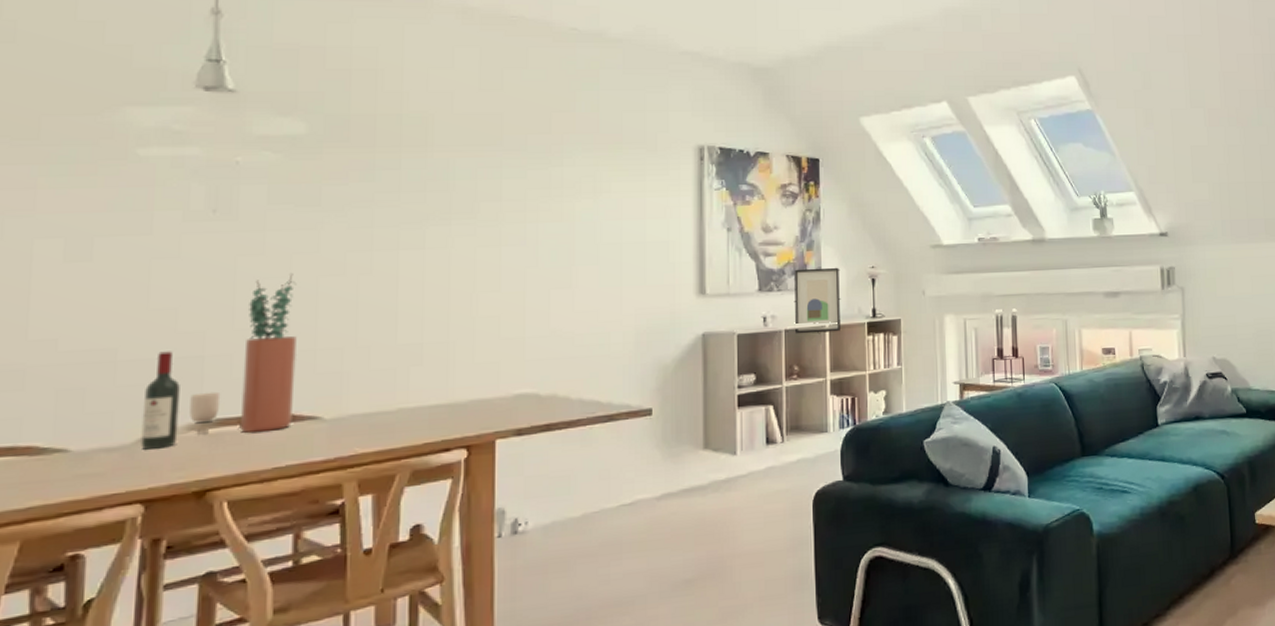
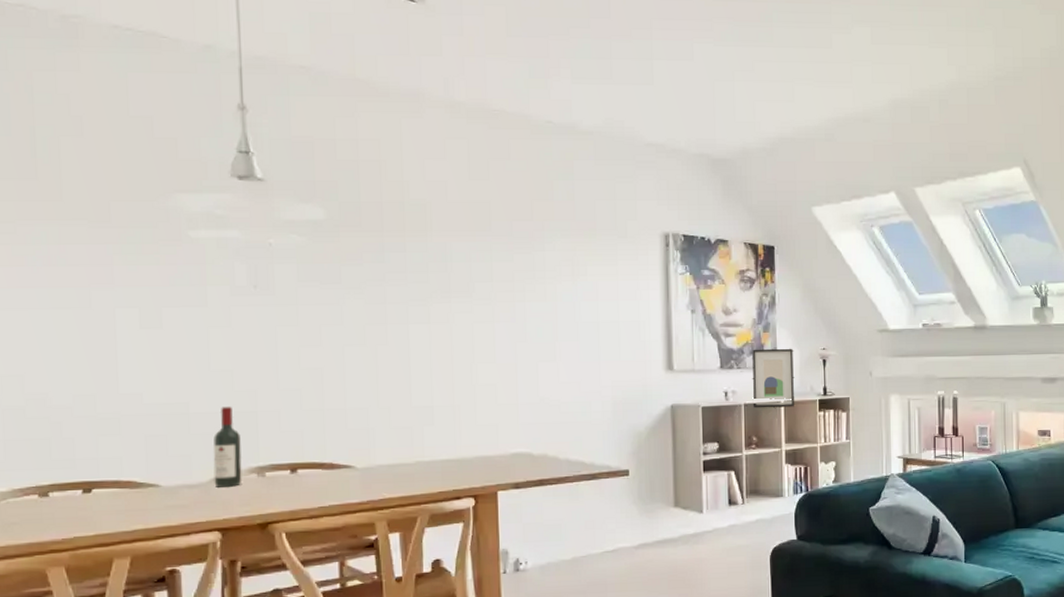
cup: present [189,391,221,424] -> none [249,441,273,468]
vase: present [241,274,298,433] -> none [288,343,332,477]

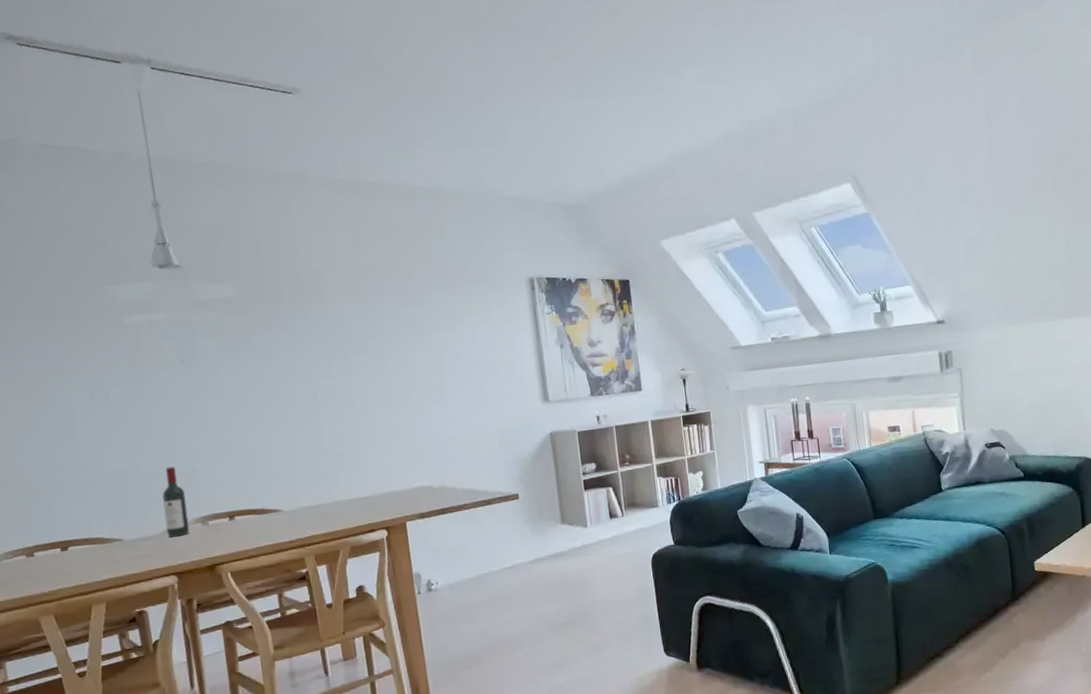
picture frame: present [752,348,795,408] -> none [618,371,661,429]

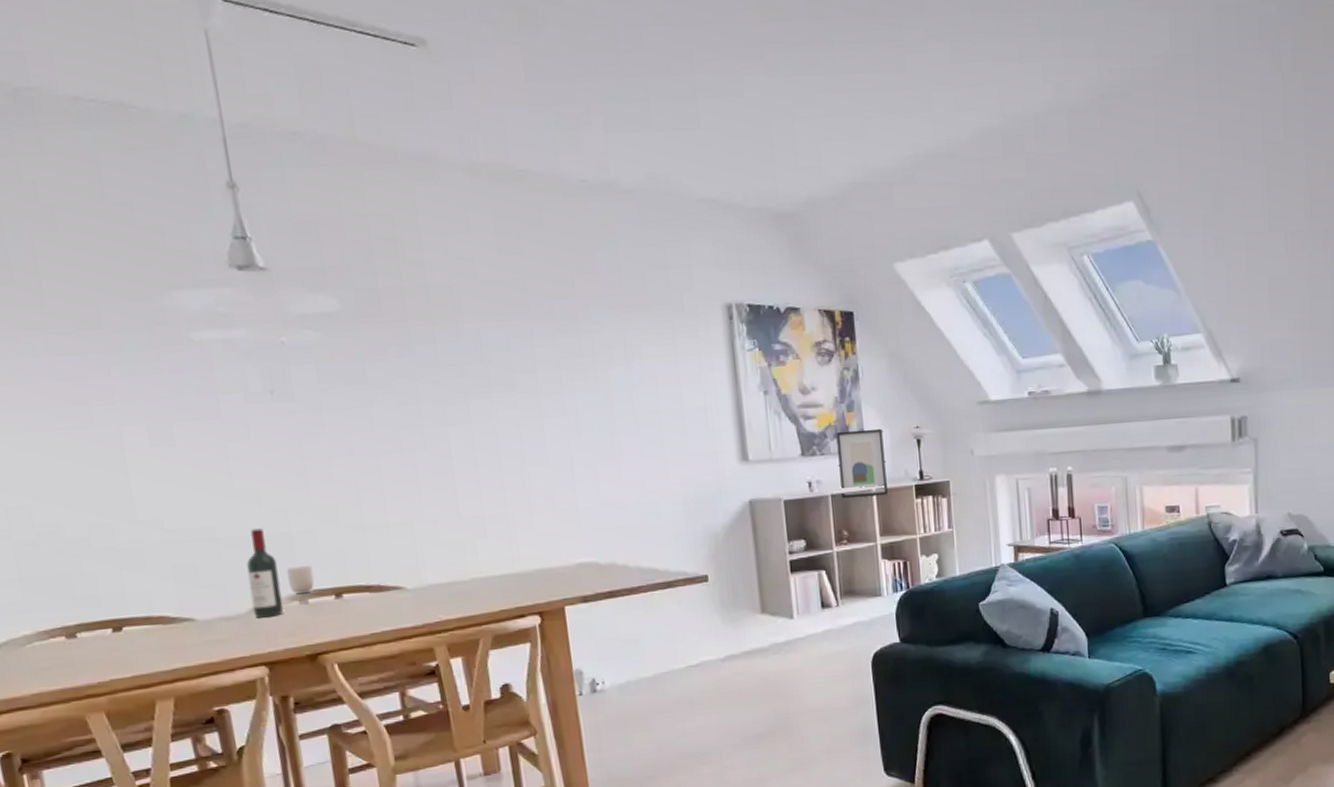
cup: none [192,494,213,518] -> present [286,565,314,595]
picture frame: none [618,371,661,429] -> present [836,428,888,499]

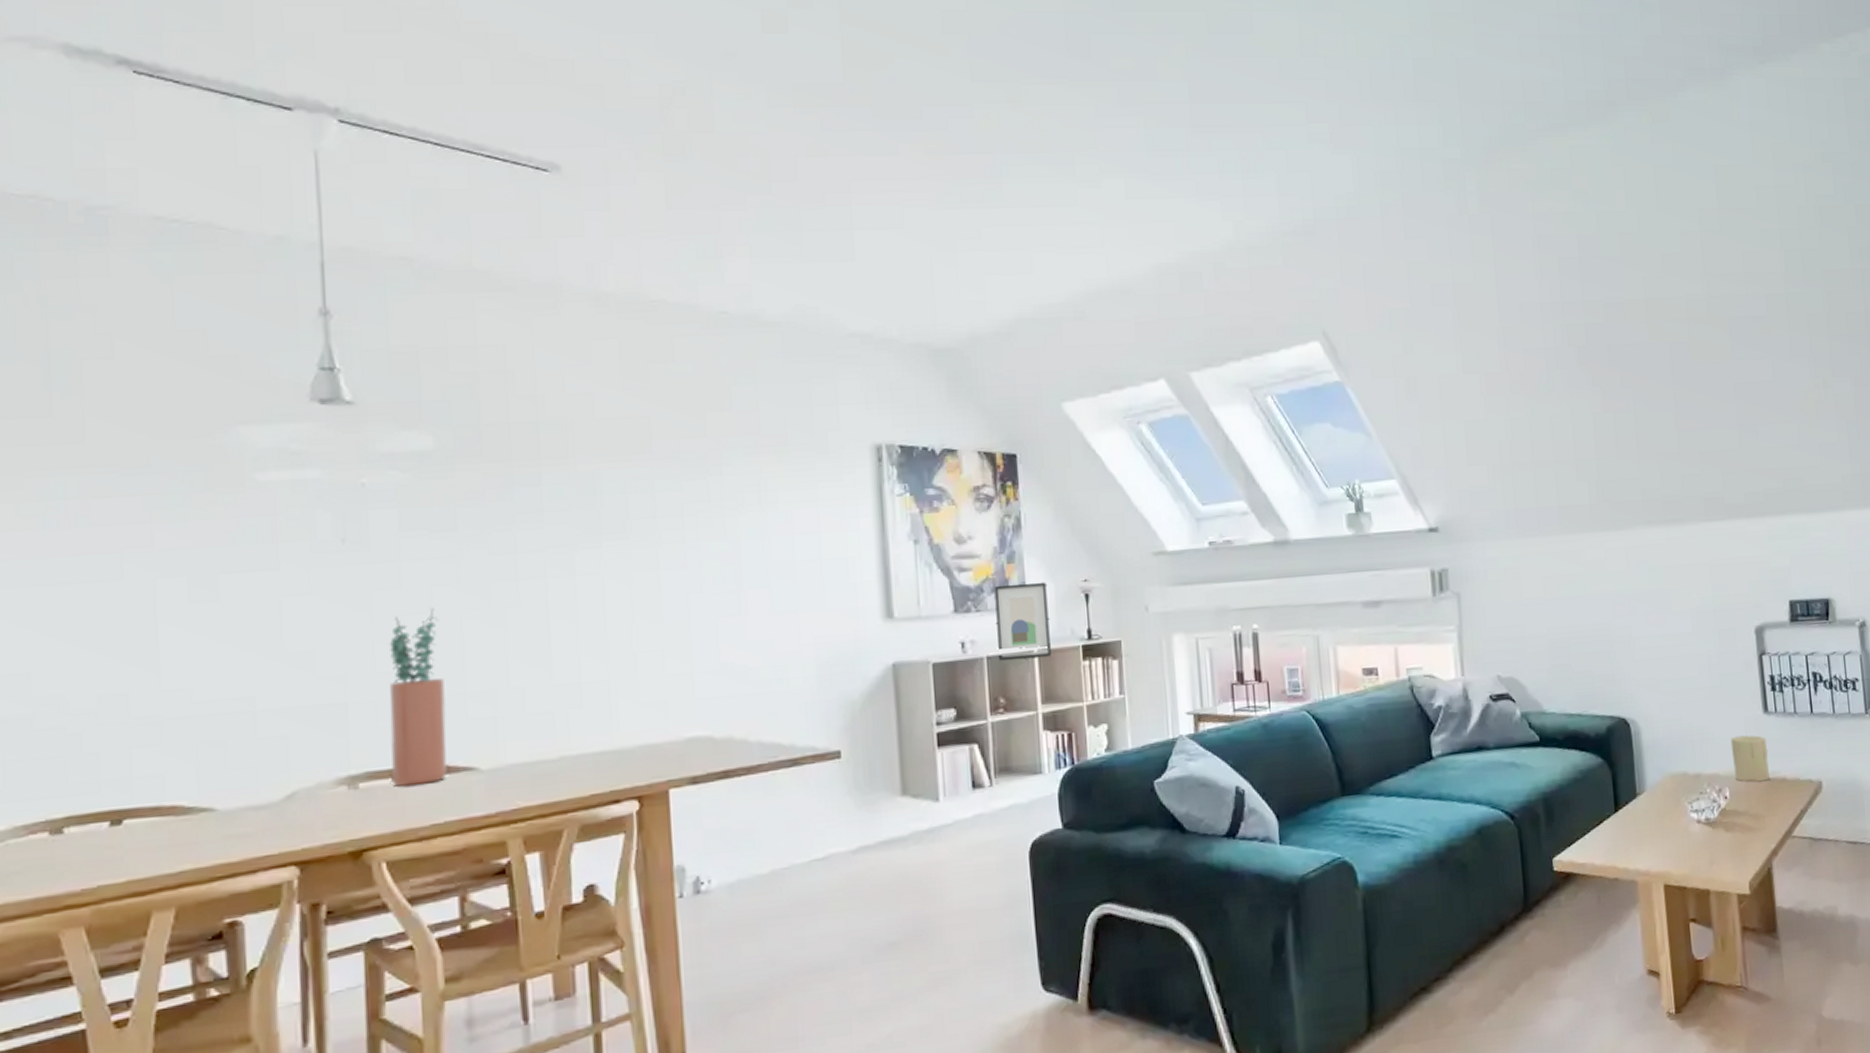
wine bottle: present [246,528,284,618] -> none [287,698,328,807]
cup: present [286,565,314,595] -> none [336,742,369,778]
vase: none [320,452,380,602] -> present [389,608,447,787]

